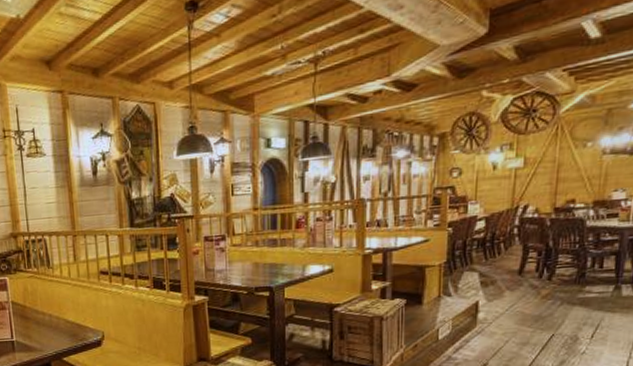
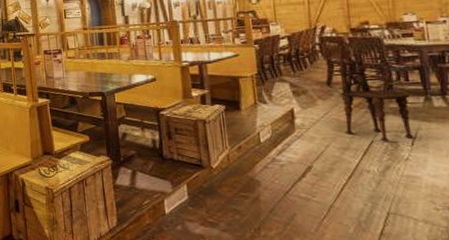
dining chair: none [527,236,600,335] -> present [337,52,415,142]

